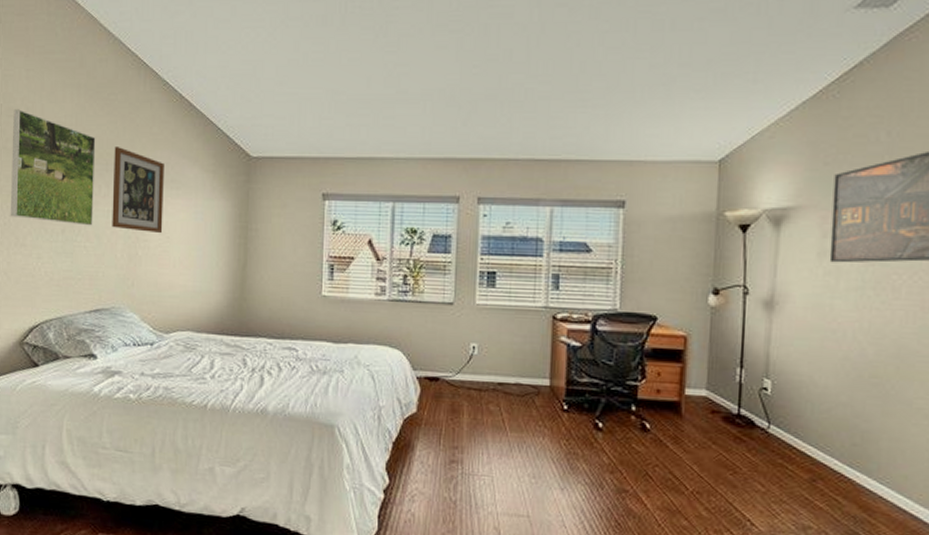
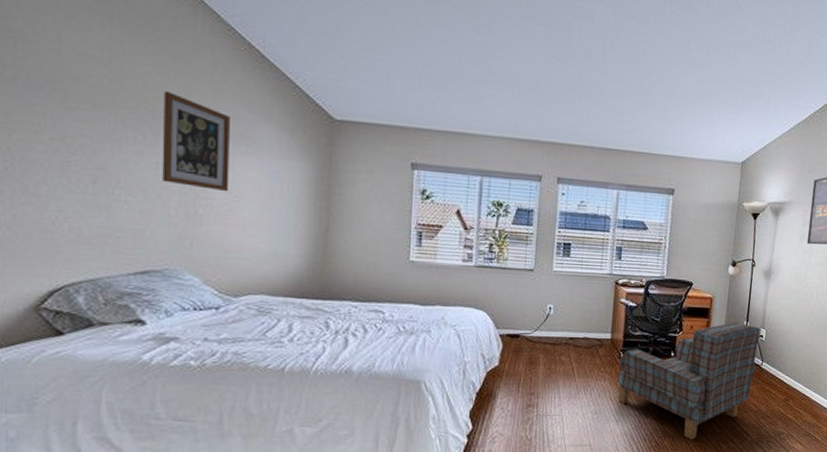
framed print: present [10,109,96,226] -> none [12,29,138,179]
armchair: none [561,368,762,524] -> present [617,322,760,440]

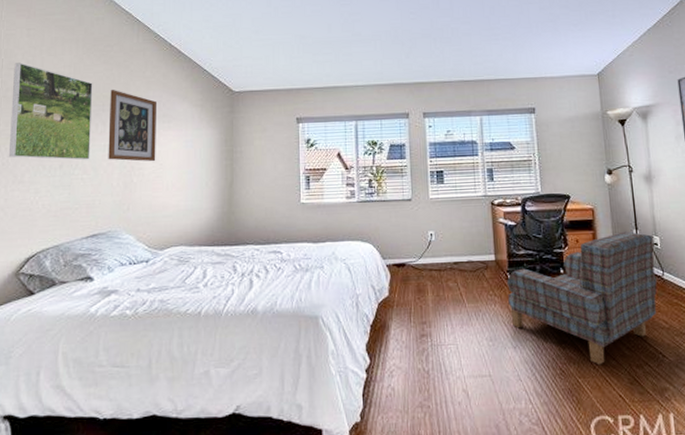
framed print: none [12,29,138,179] -> present [8,62,93,160]

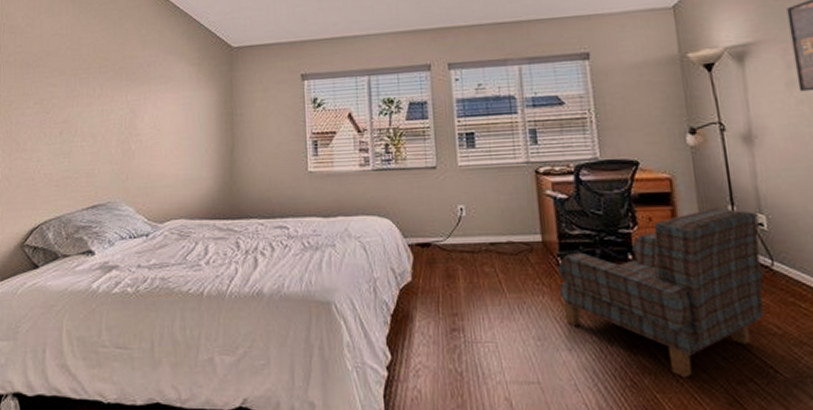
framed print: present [8,62,93,160] -> none [11,26,90,127]
wall art: present [108,90,156,162] -> none [106,50,154,127]

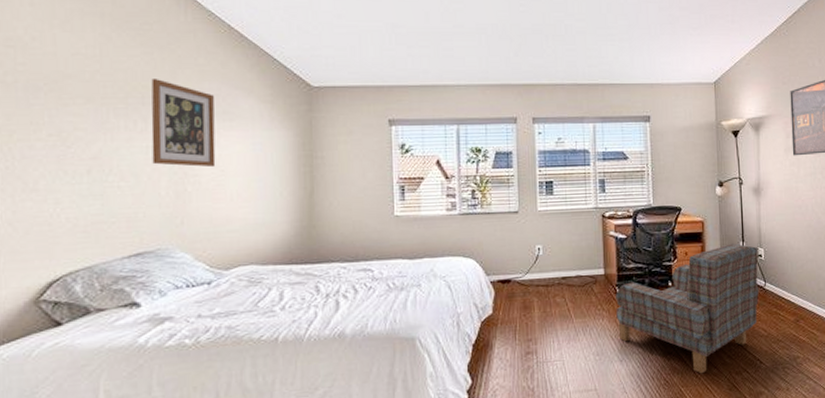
wall art: none [106,50,154,127] -> present [151,79,216,168]

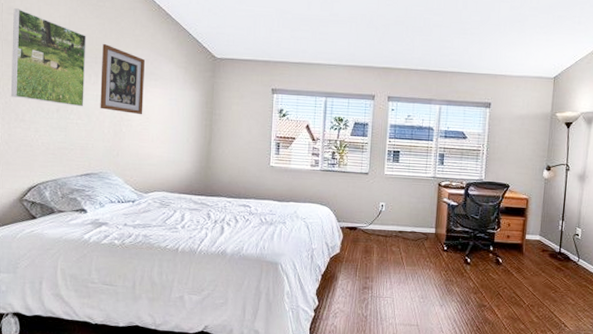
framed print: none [13,39,128,165] -> present [10,8,86,107]
armchair: present [616,243,759,374] -> none [441,221,575,327]

